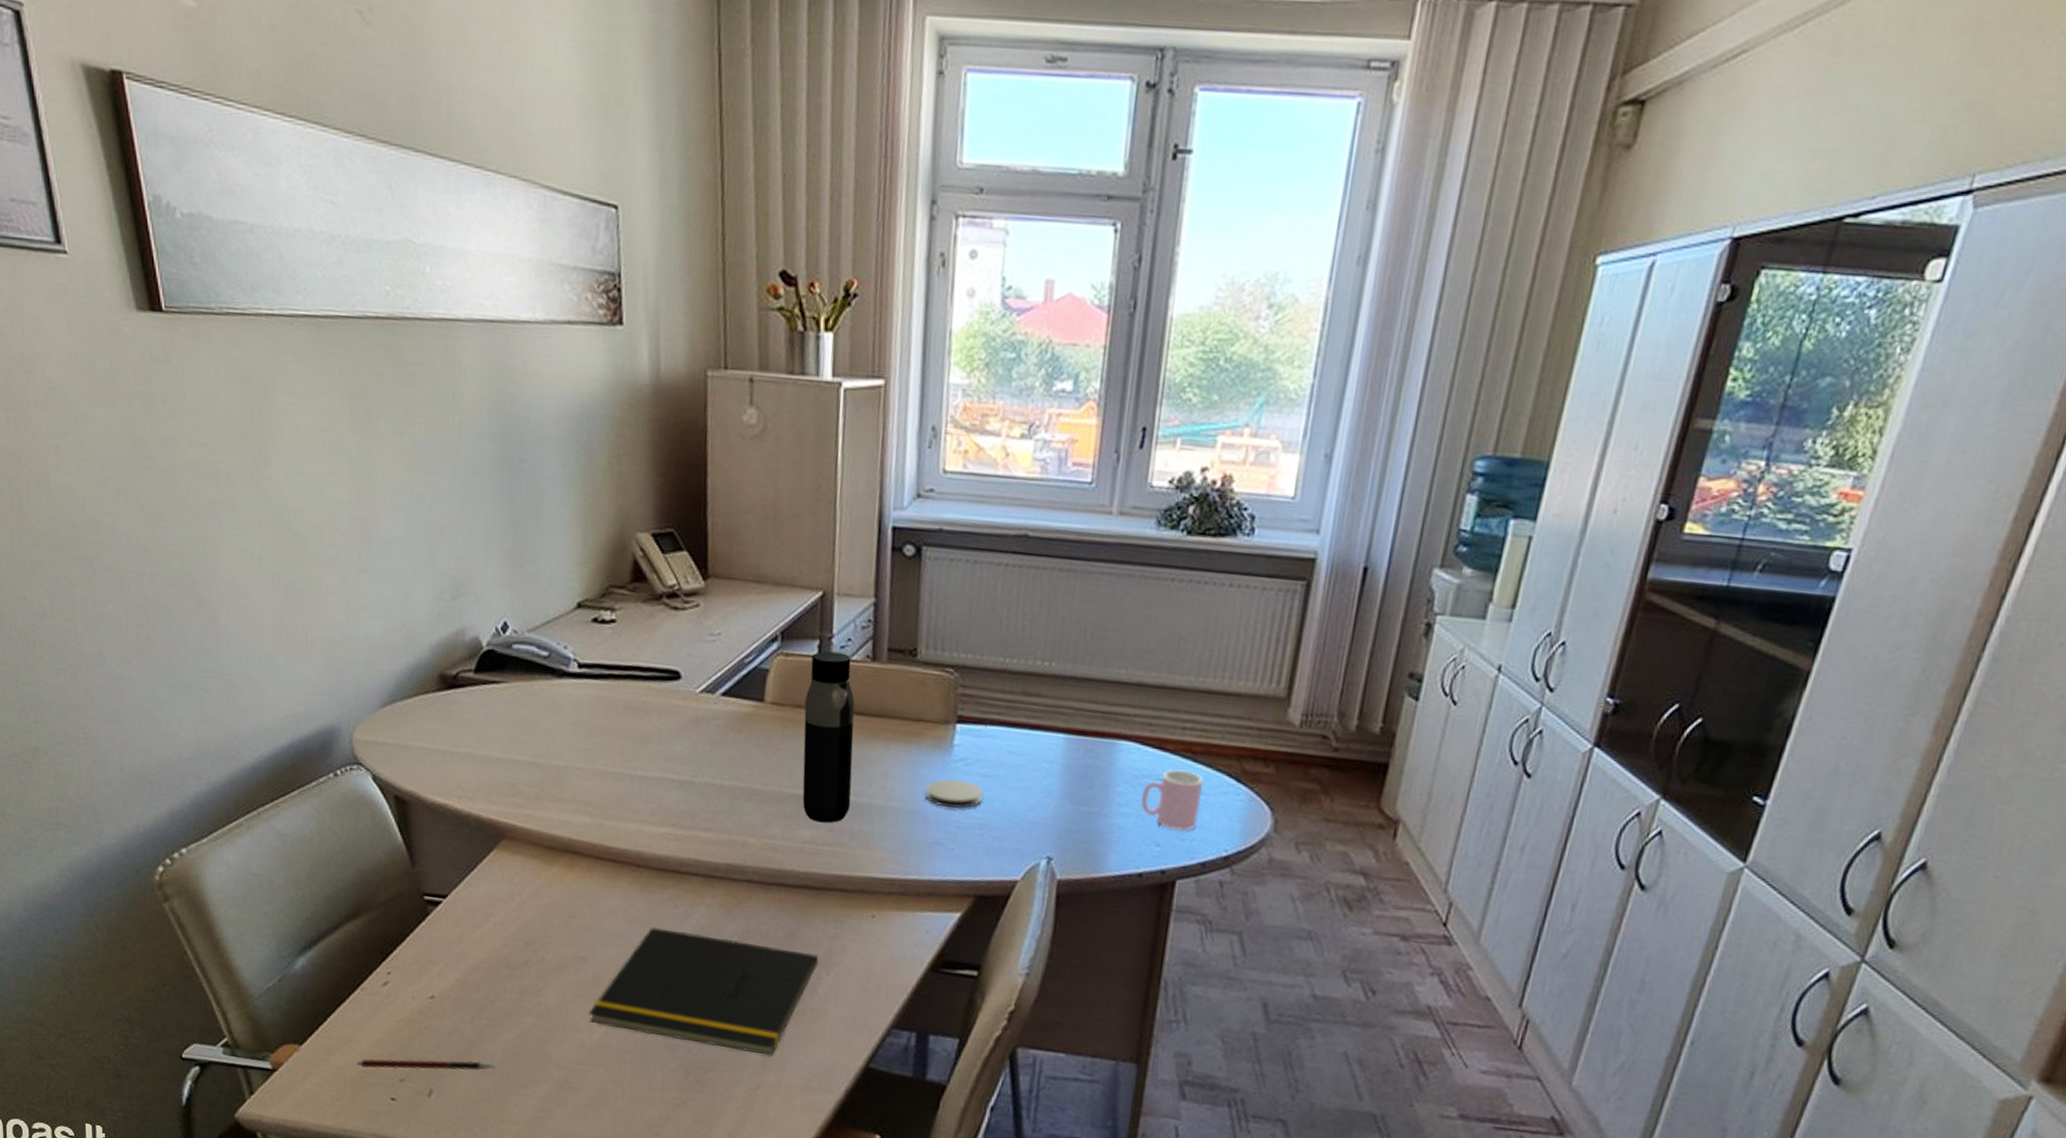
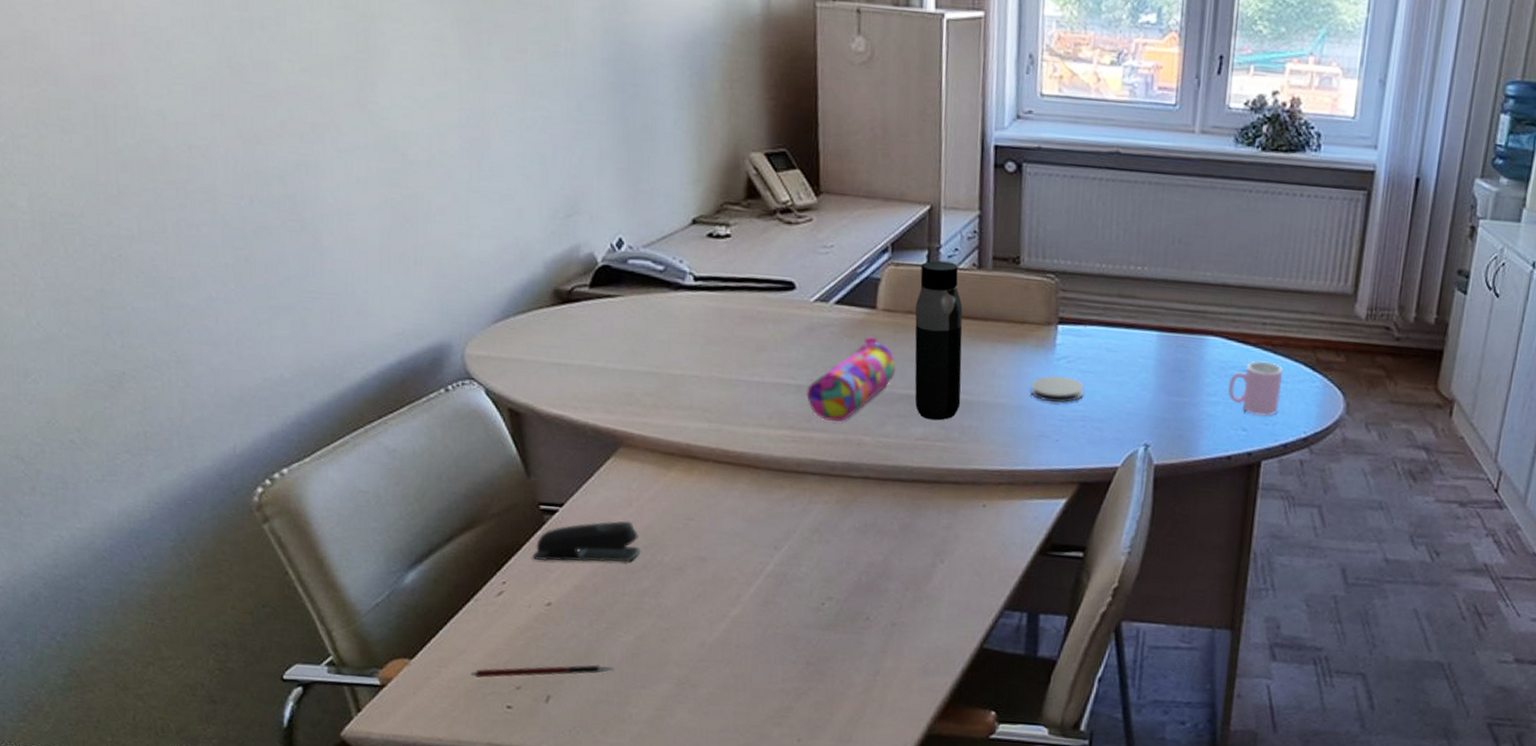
stapler: none [417,915,522,958] -> present [533,521,641,562]
notepad: present [588,927,819,1056] -> none [708,525,934,643]
pencil case: none [691,731,784,821] -> present [807,336,896,422]

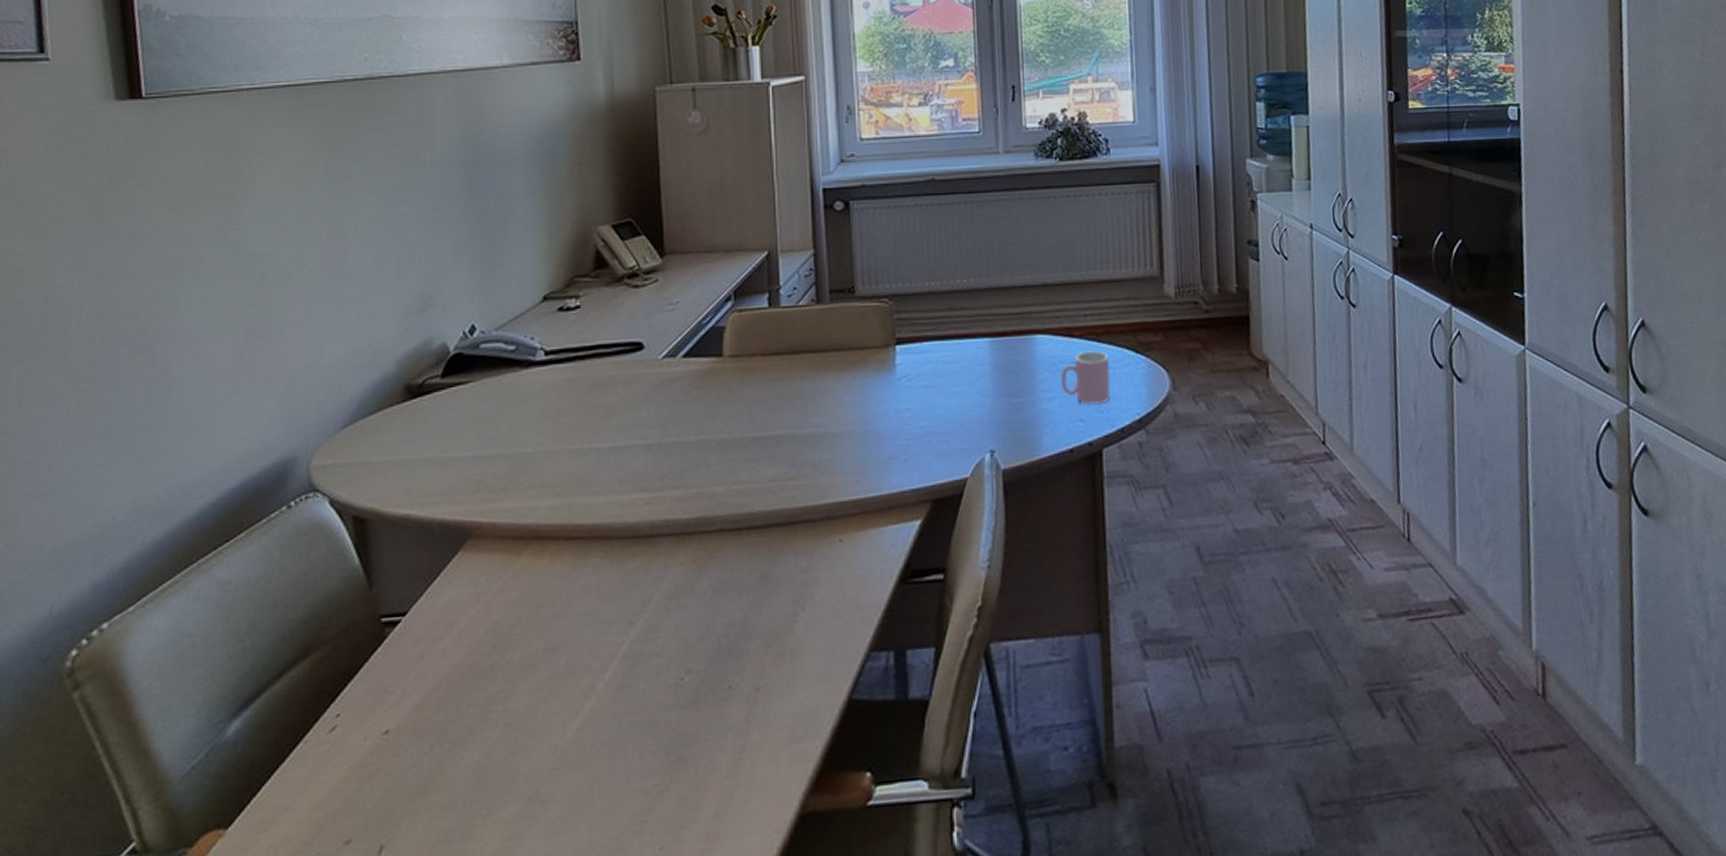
pen: present [470,665,616,678] -> none [293,795,459,838]
stapler: present [533,521,641,562] -> none [371,620,488,682]
pencil case: present [807,336,896,422] -> none [658,384,745,477]
water bottle: present [914,260,963,421] -> none [760,301,810,460]
coaster: present [1031,375,1085,404] -> none [876,395,927,423]

